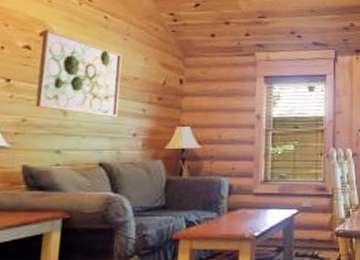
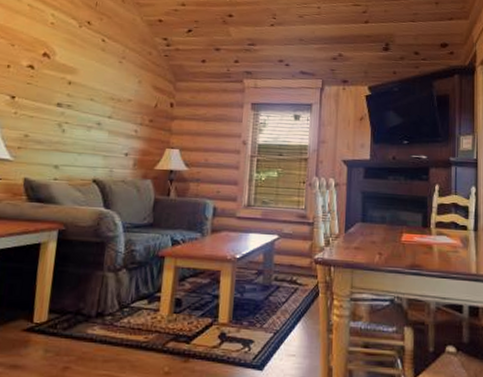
wall art: present [35,29,122,118] -> none [37,50,118,137]

